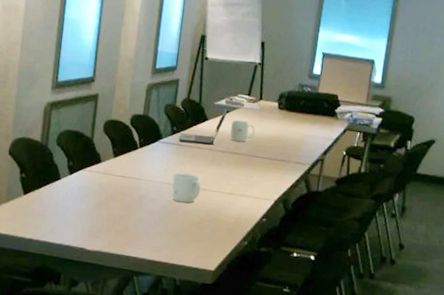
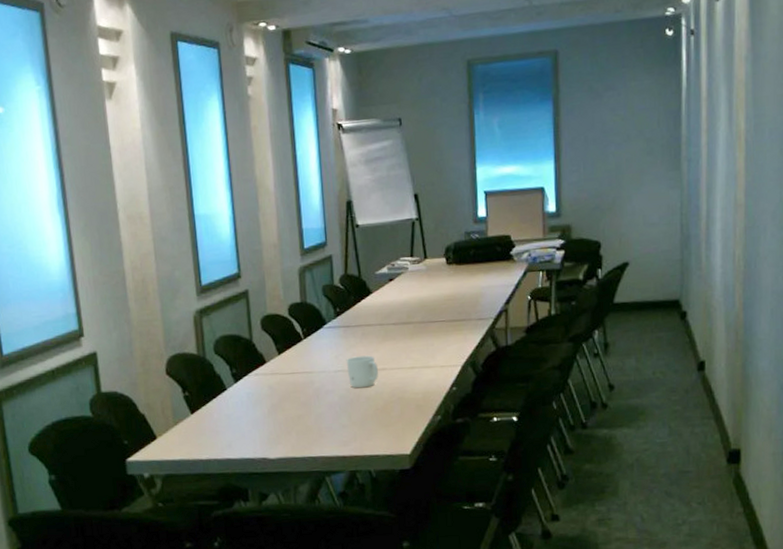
laptop: present [179,109,228,145] -> none [345,277,392,322]
mug: present [230,120,255,142] -> none [399,285,426,310]

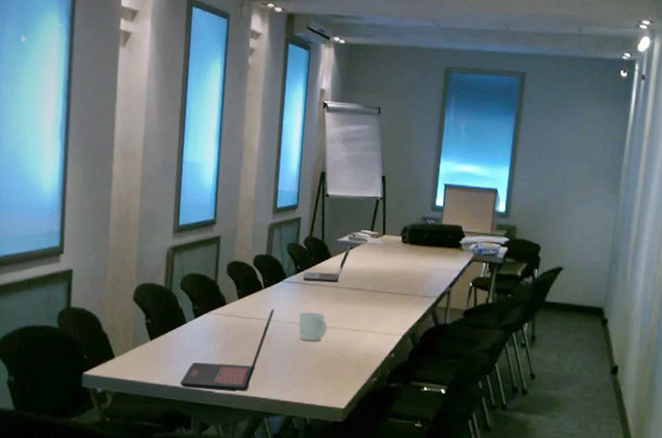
laptop: none [230,359,319,458] -> present [180,309,274,391]
laptop: none [345,277,392,322] -> present [304,245,351,282]

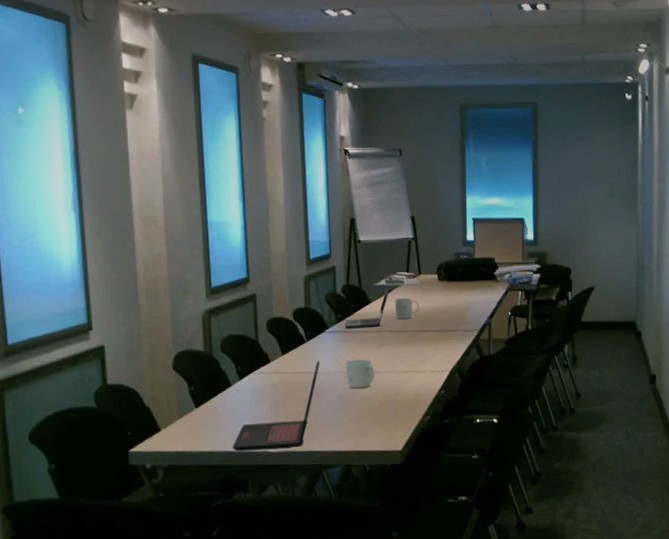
mug: none [354,256,380,278] -> present [395,297,419,319]

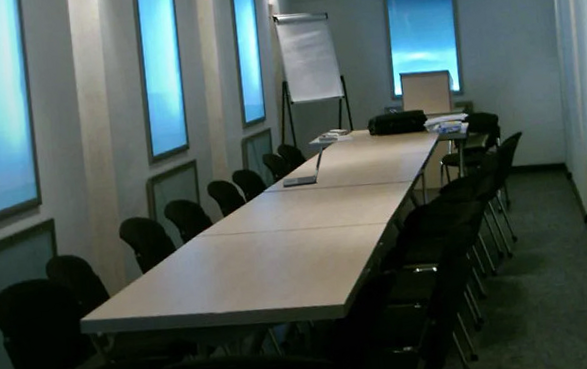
laptop: present [232,361,320,451] -> none [179,221,261,314]
mug: present [345,359,374,389] -> none [285,216,314,246]
mug: present [395,297,419,319] -> none [330,153,354,175]

